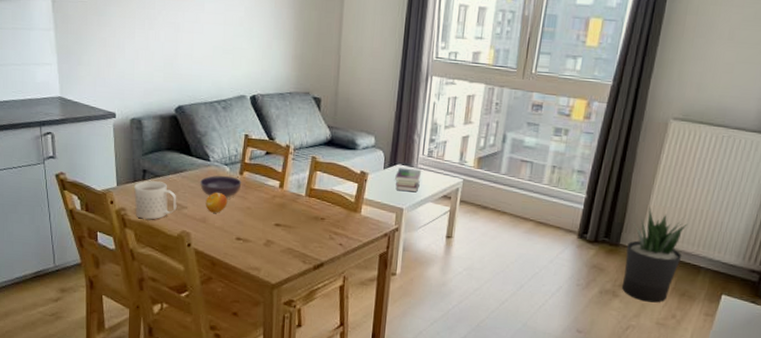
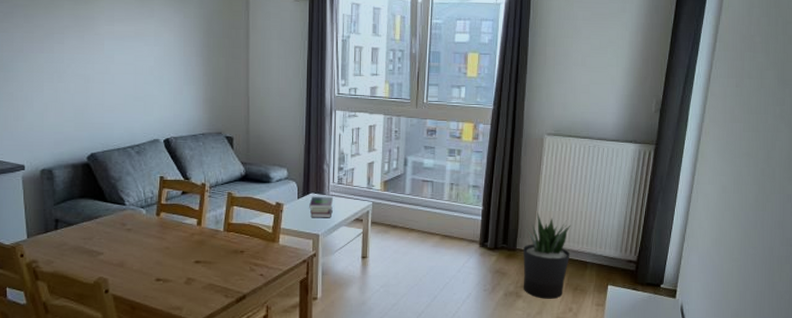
mug: present [134,180,177,220] -> none [46,230,92,270]
bowl: present [200,175,242,199] -> none [116,218,159,241]
fruit: present [205,192,228,213] -> none [122,236,146,256]

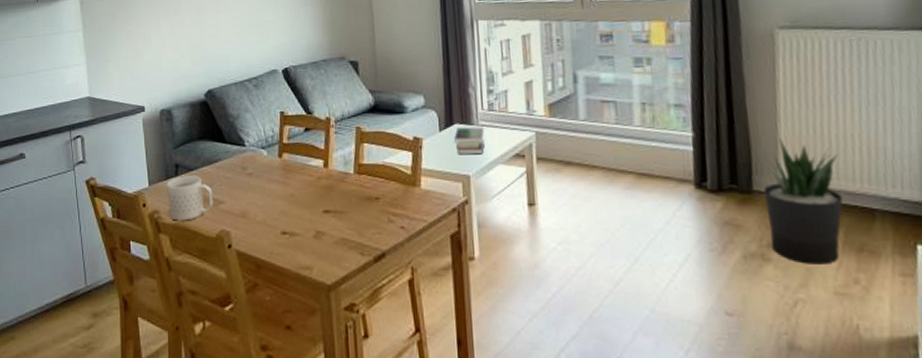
mug: none [46,230,92,270] -> present [167,176,214,221]

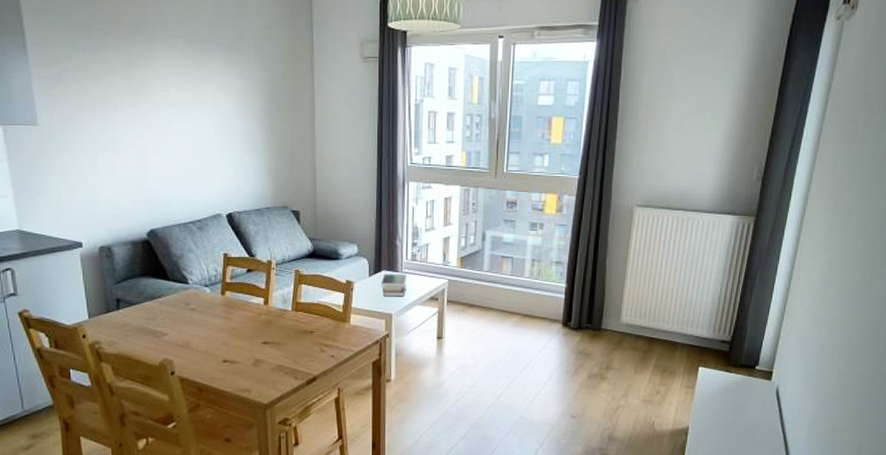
mug: present [167,176,214,221] -> none [108,310,156,351]
planter: present [762,137,844,265] -> none [608,290,661,381]

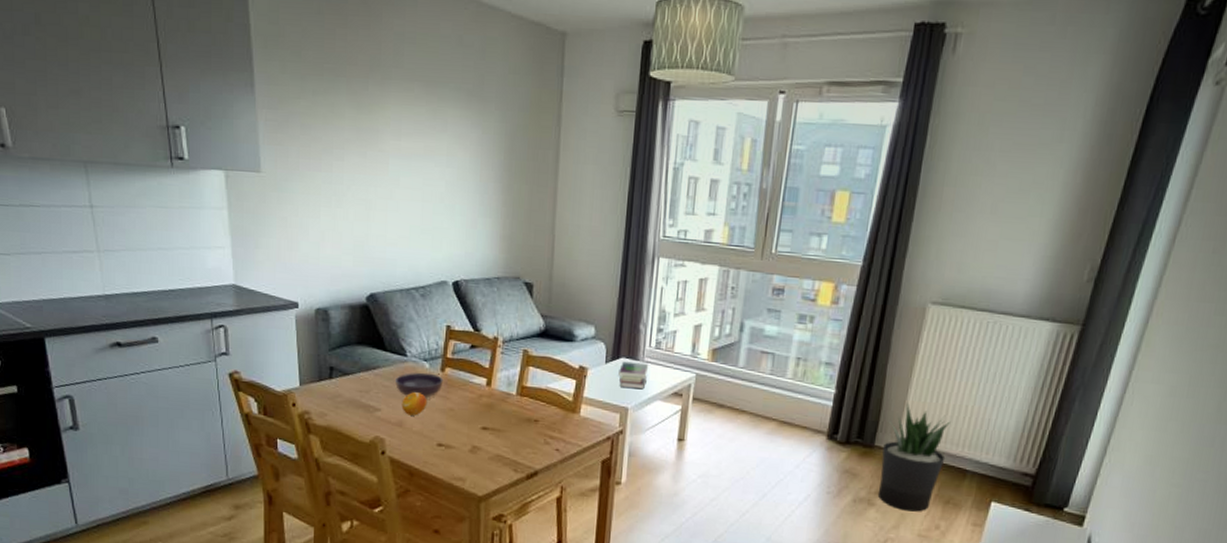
bowl: none [180,297,224,321] -> present [395,372,444,399]
fruit: none [187,316,211,337] -> present [401,392,428,416]
planter: none [608,290,661,381] -> present [877,402,951,512]

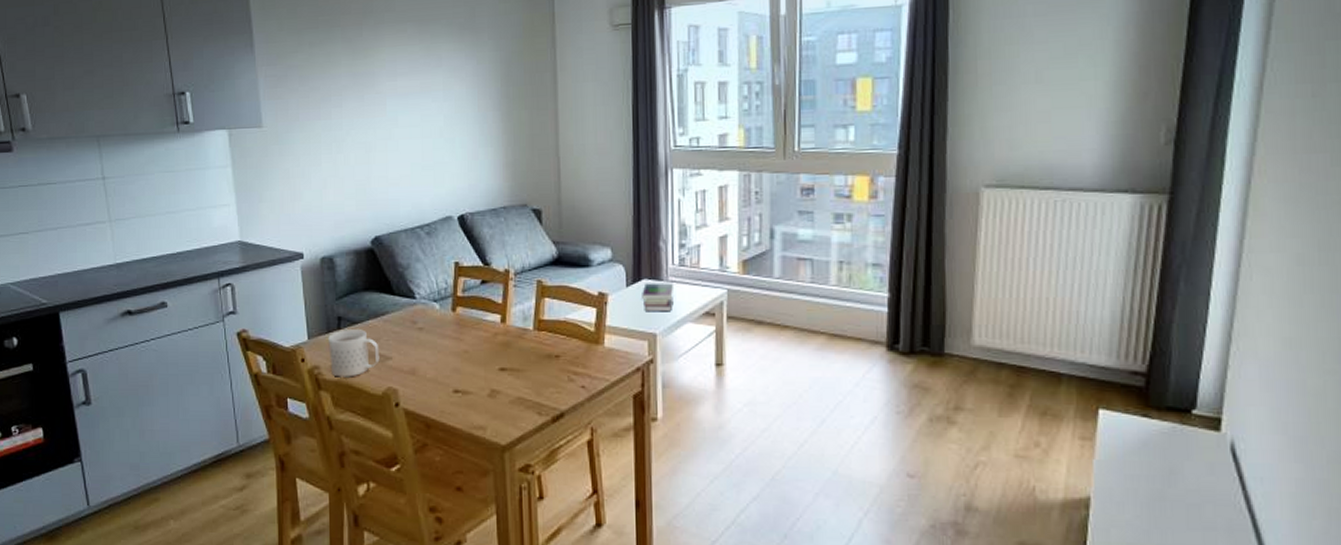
mug: none [319,379,369,425] -> present [328,329,380,377]
bowl: present [395,372,444,399] -> none [406,314,455,342]
fruit: present [401,392,428,416] -> none [413,336,440,362]
planter: present [877,402,951,512] -> none [955,300,1033,428]

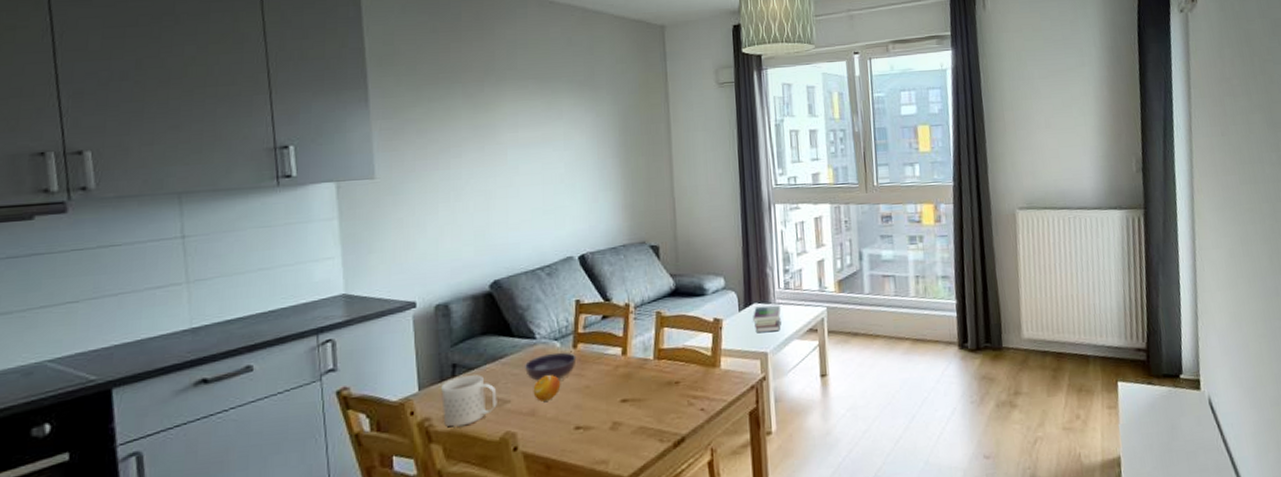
bowl: none [406,314,455,342] -> present [525,352,577,382]
fruit: none [413,336,440,362] -> present [533,375,561,402]

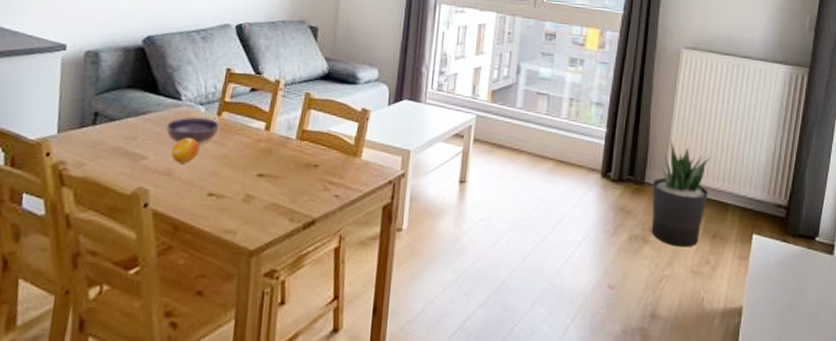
mug: present [441,375,497,428] -> none [78,125,136,175]
books: present [753,305,782,334] -> none [401,103,431,132]
planter: none [1009,300,1068,407] -> present [651,139,710,247]

